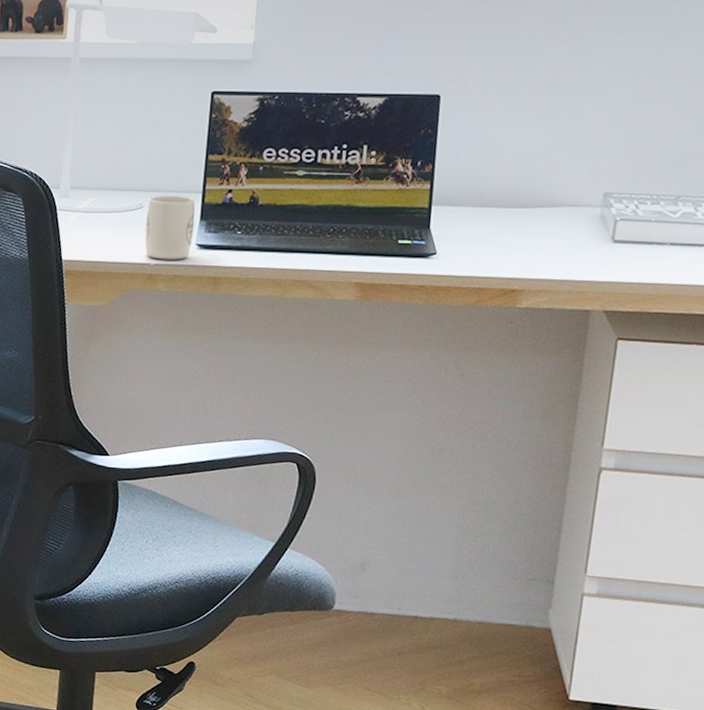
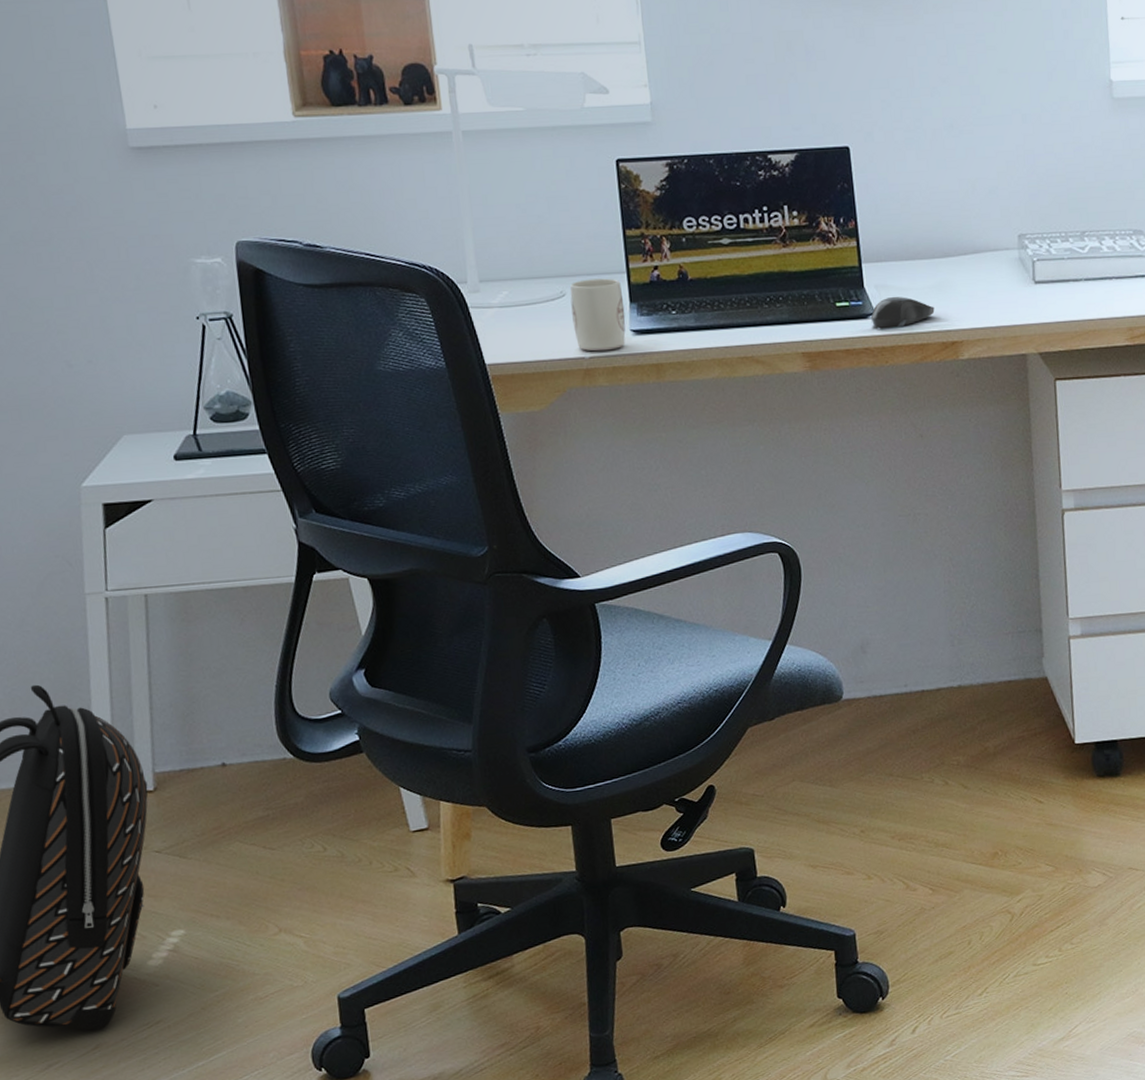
computer mouse: none [430,239,500,270] -> present [870,296,935,329]

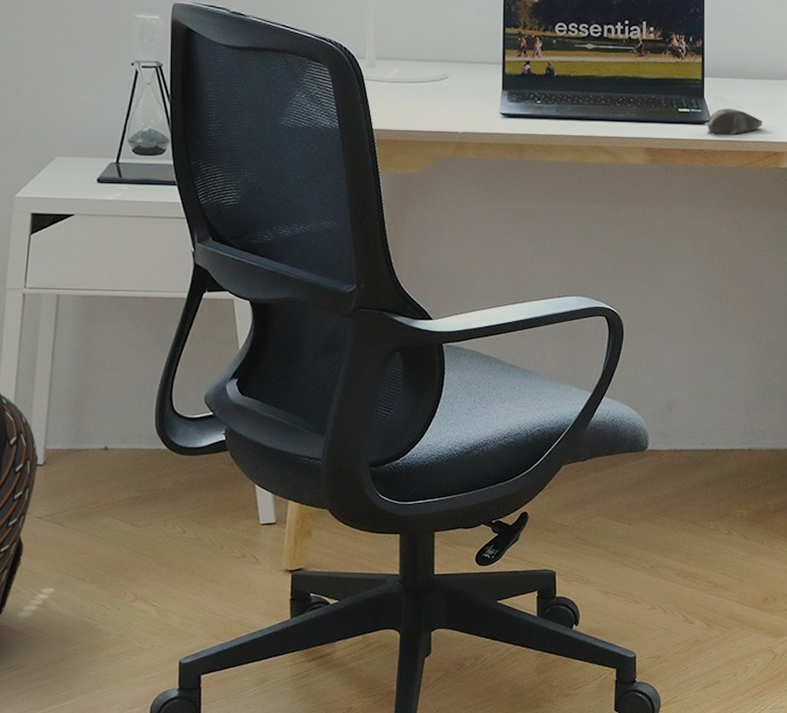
mug: present [569,278,626,352] -> none [452,66,497,129]

